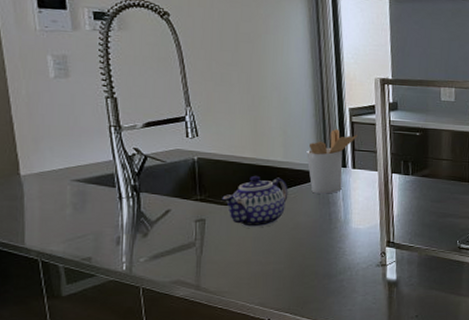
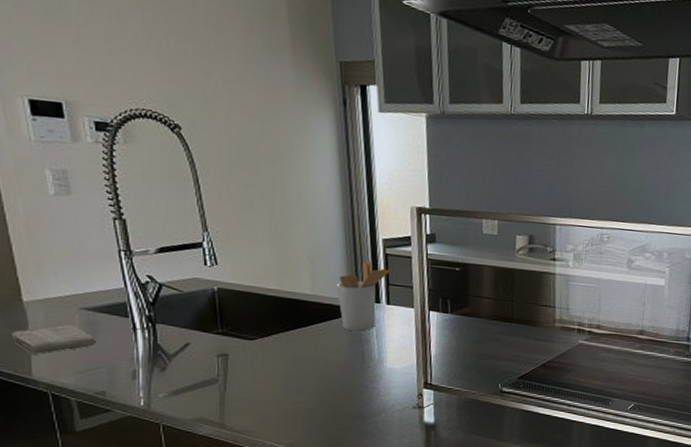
washcloth: none [8,195,85,224] -> present [11,324,96,354]
teapot: present [222,175,289,228] -> none [246,308,318,365]

